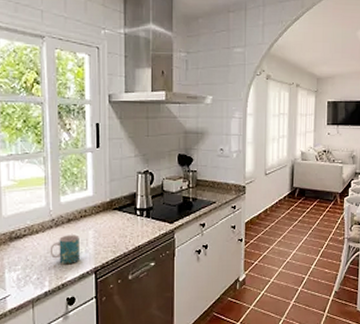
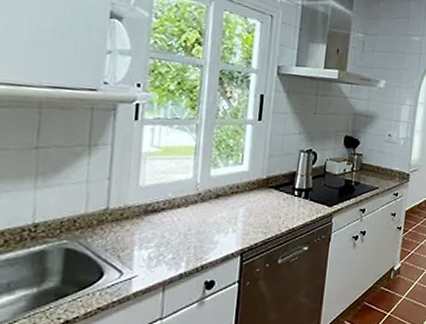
mug: present [49,234,80,265] -> none [191,211,228,245]

